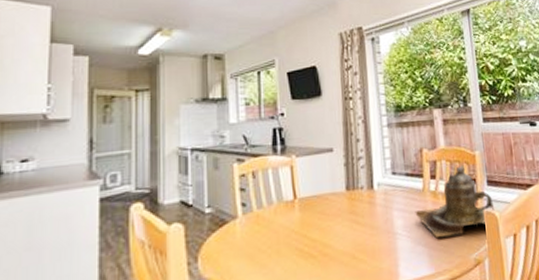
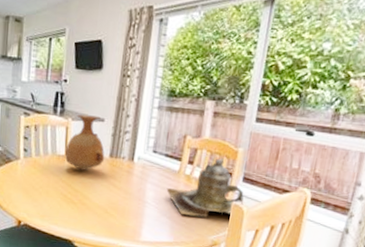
vase: none [294,146,341,215] -> present [65,114,105,172]

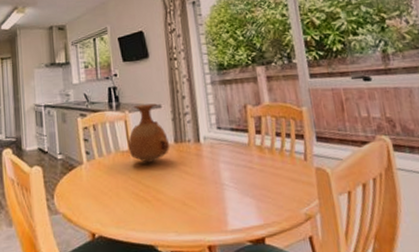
teapot: present [166,158,244,218] -> none [241,121,326,191]

